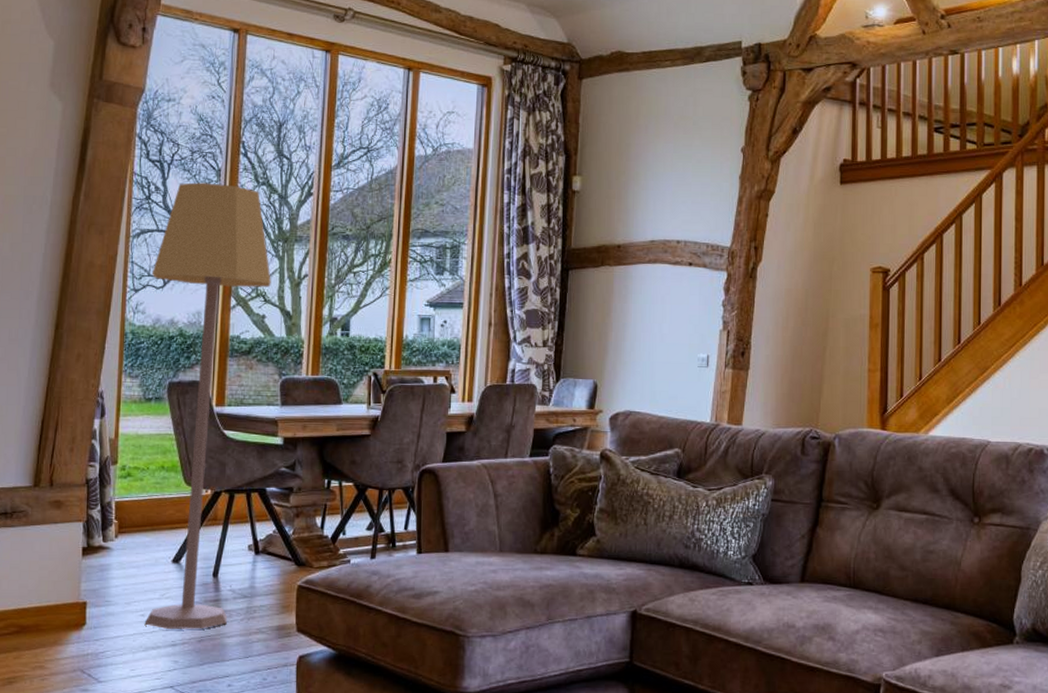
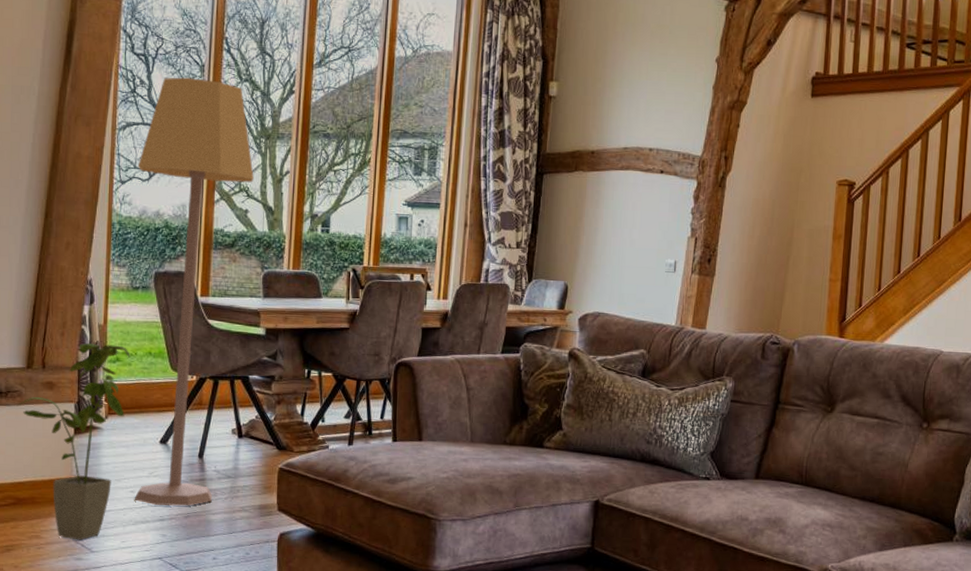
house plant: none [22,458,142,670] -> present [16,343,131,540]

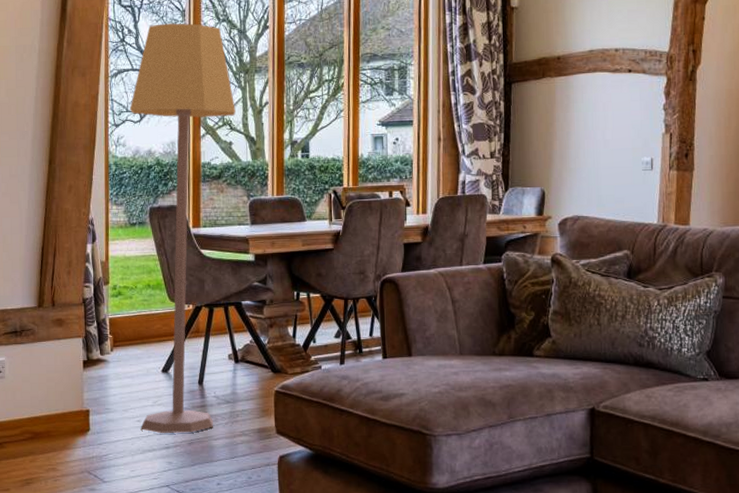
house plant: present [16,343,131,540] -> none [30,279,131,471]

